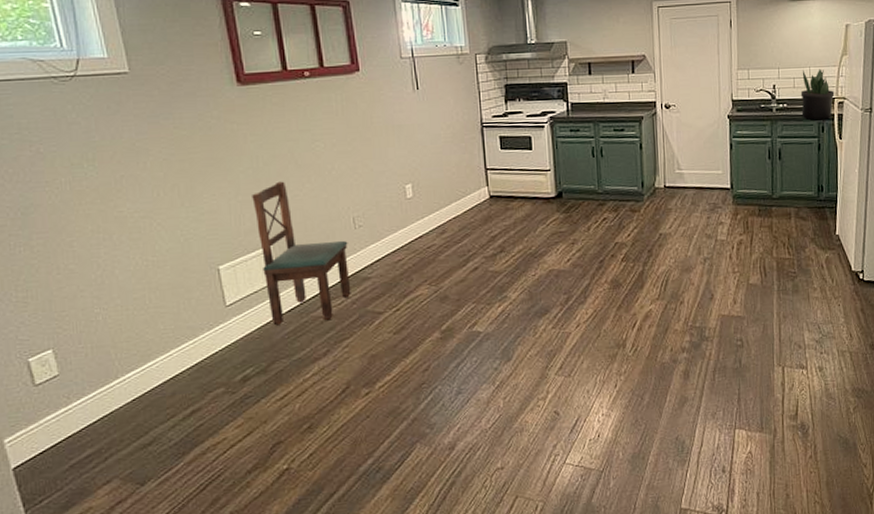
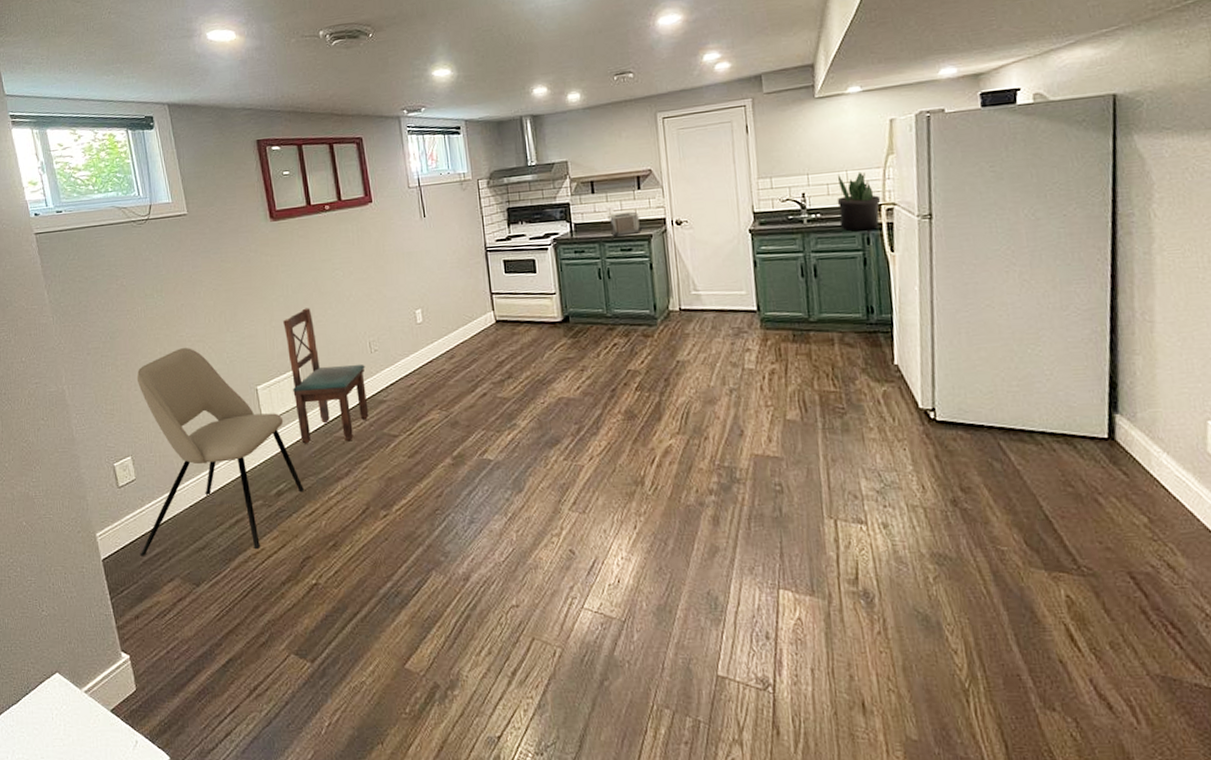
dining chair: none [59,225,275,460] -> present [136,348,304,556]
toaster: none [605,93,634,117] -> present [609,211,642,237]

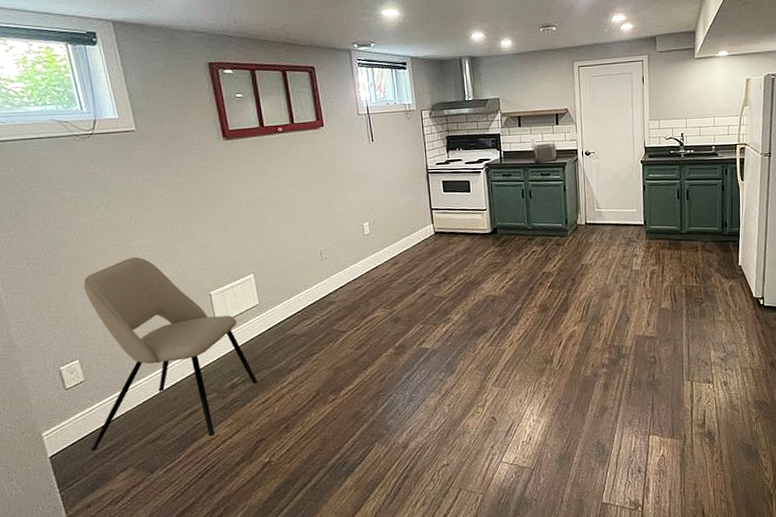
dining chair: present [283,308,369,444] -> none [237,220,319,342]
planter: present [836,172,881,232] -> none [706,118,737,165]

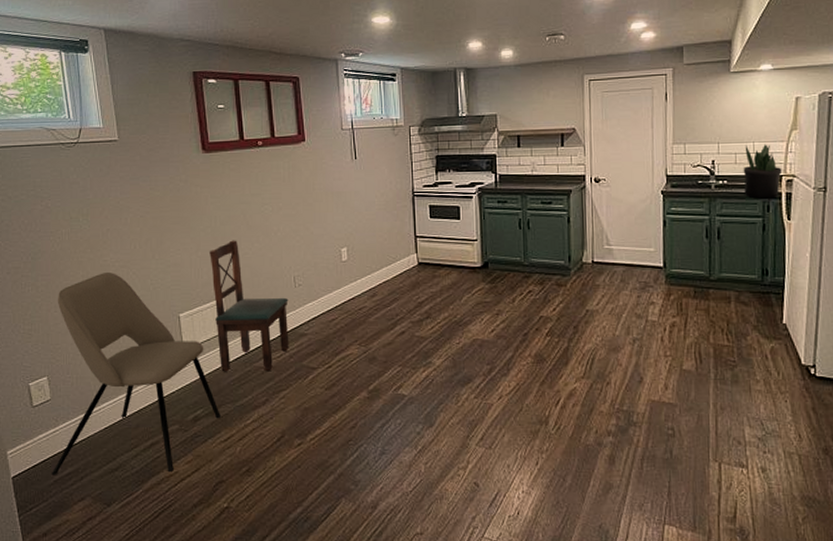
dining chair: none [237,220,319,342] -> present [210,240,289,372]
toaster: present [533,143,558,164] -> none [533,166,562,190]
planter: none [706,118,737,165] -> present [743,144,783,199]

